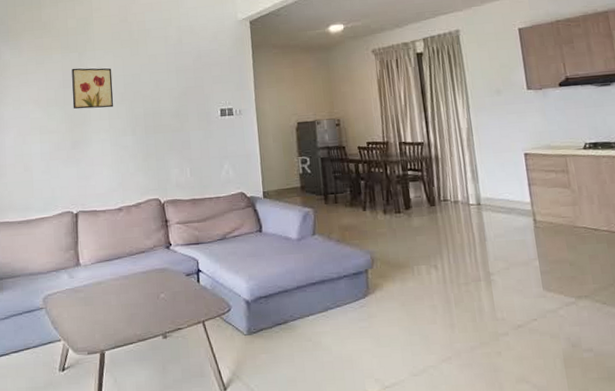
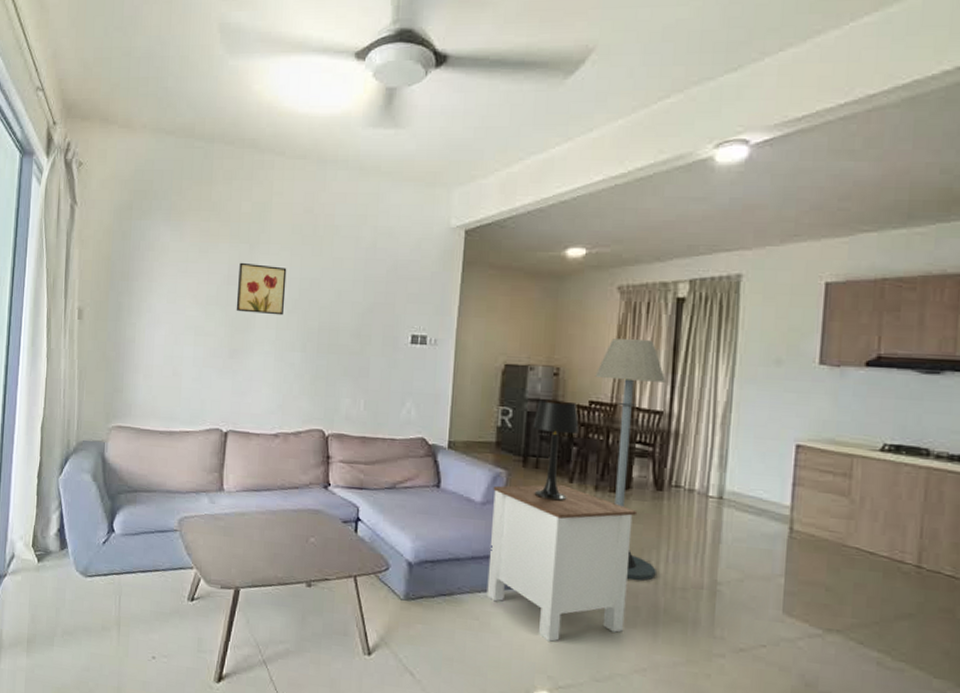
side table: none [304,214,428,350] -> present [486,484,638,643]
table lamp: none [327,145,364,228] -> present [532,399,579,501]
floor lamp: none [367,88,443,284] -> present [595,339,666,581]

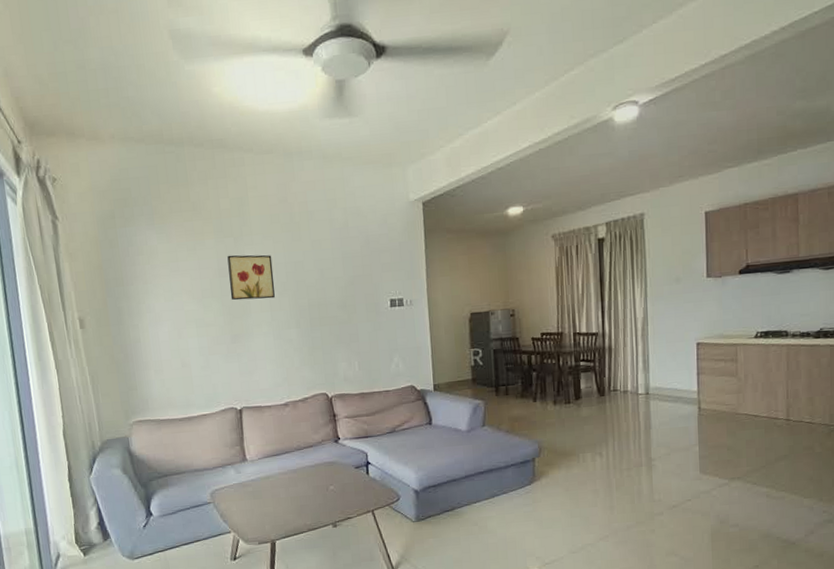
side table: present [486,484,638,643] -> none [474,405,589,531]
table lamp: present [532,399,579,501] -> none [499,336,536,419]
floor lamp: present [595,339,666,581] -> none [543,276,607,470]

